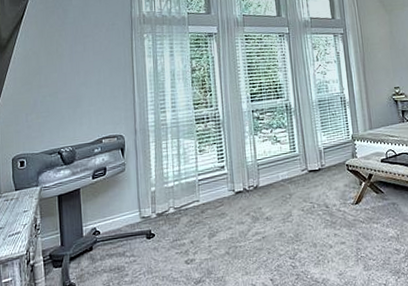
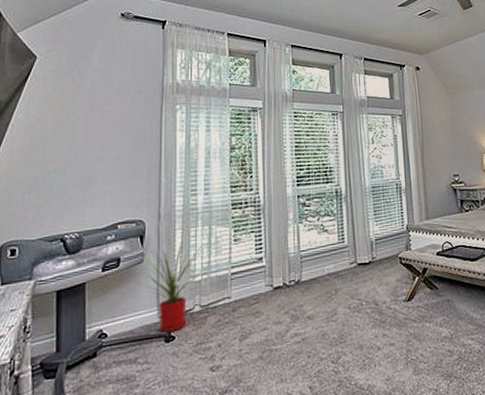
house plant: none [123,152,176,230] -> present [139,241,205,332]

